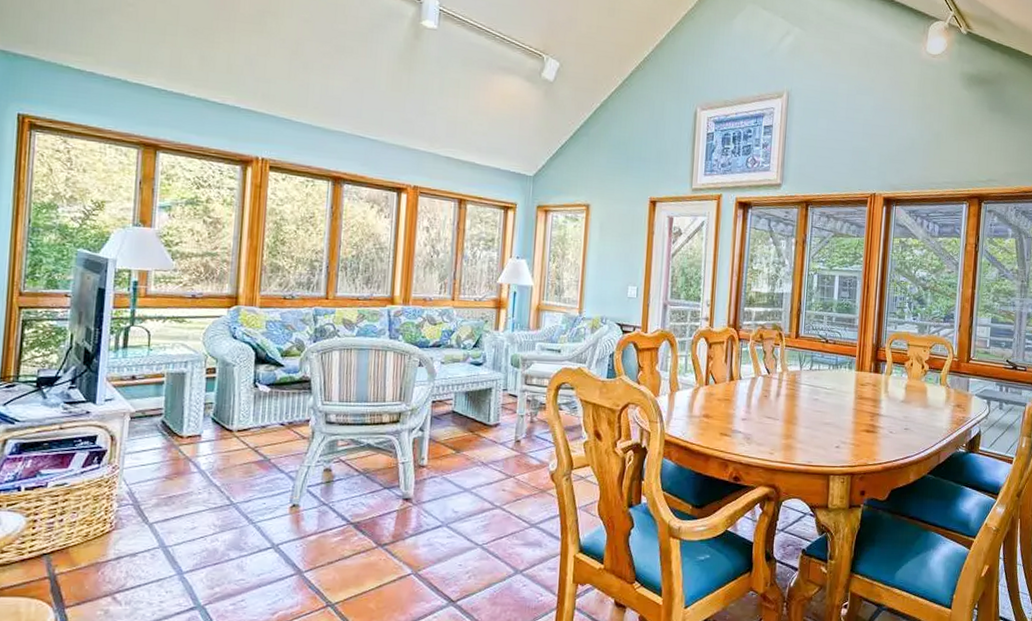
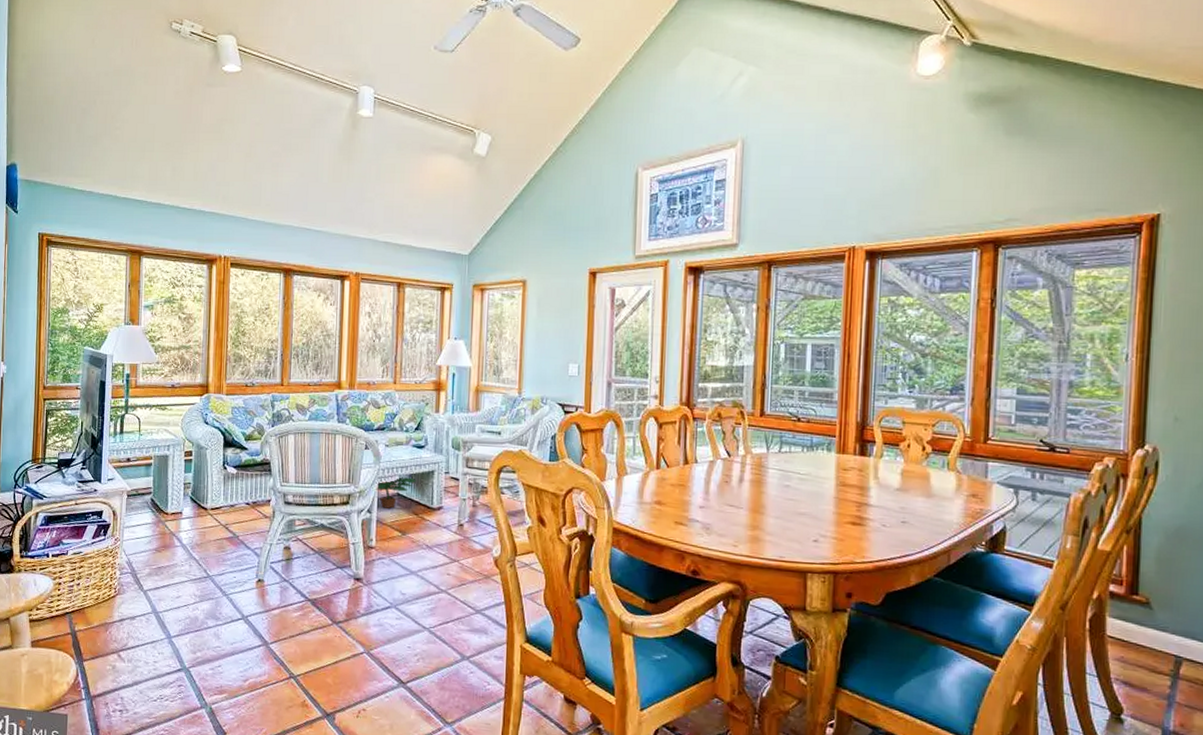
potted plant: none [429,392,473,426] -> present [376,474,416,509]

